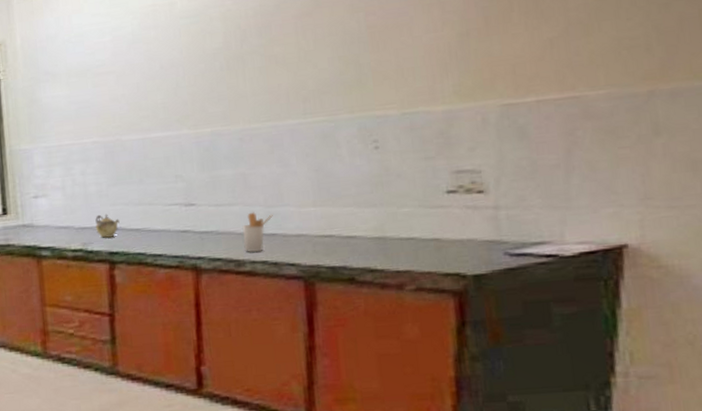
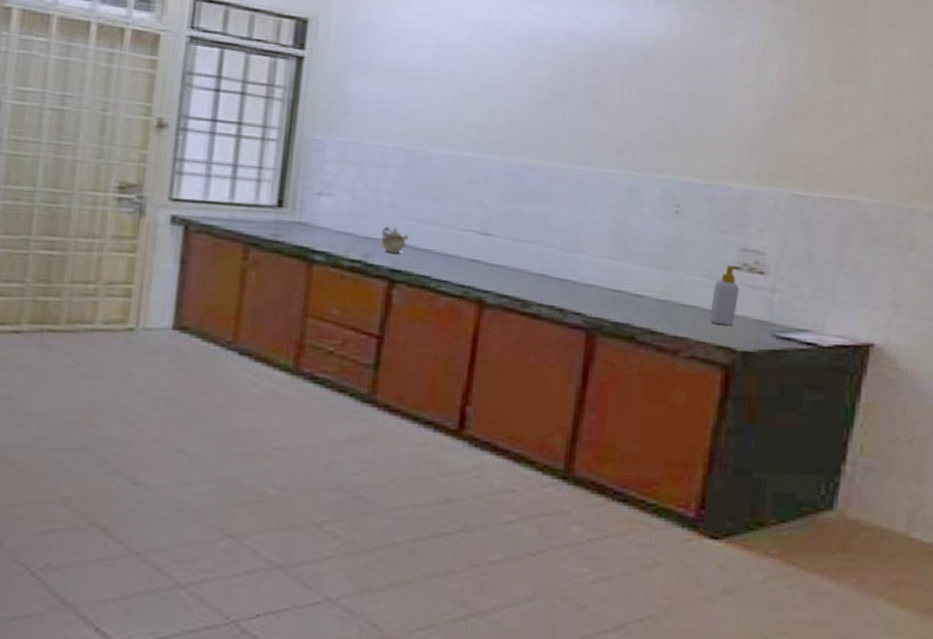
utensil holder: present [242,212,273,253] -> none [533,253,568,296]
soap bottle: none [430,189,459,252] -> present [710,265,740,326]

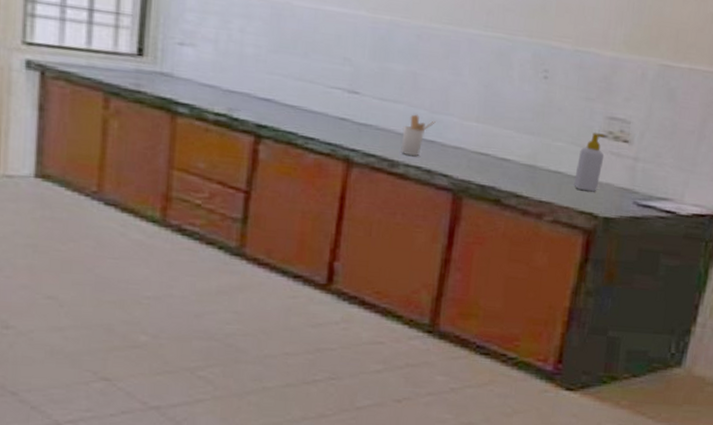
teapot: present [381,226,409,254] -> none [246,80,274,109]
utensil holder: none [533,253,568,296] -> present [401,114,436,157]

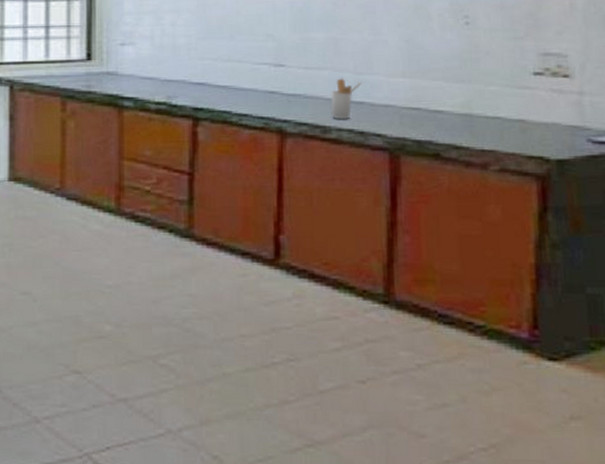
soap bottle: present [574,132,605,192] -> none [516,71,545,134]

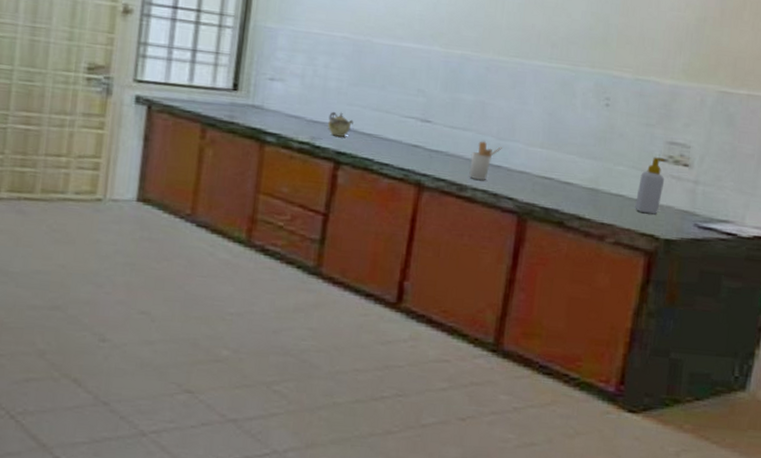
teapot: none [182,68,207,93] -> present [328,111,354,137]
soap bottle: none [516,71,545,134] -> present [635,157,665,215]

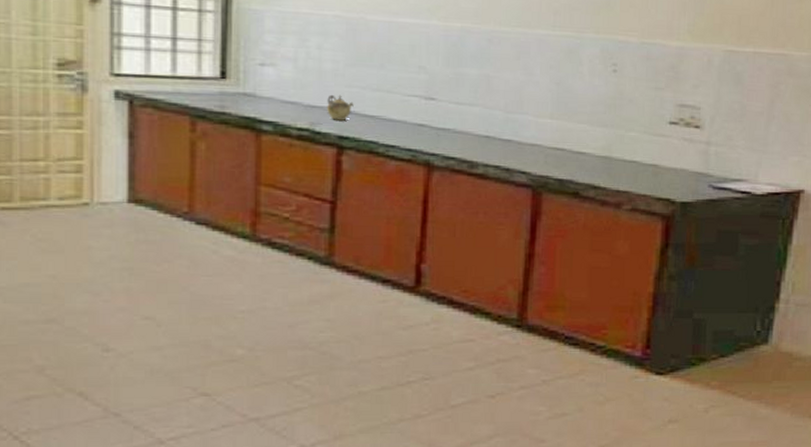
utensil holder: present [469,141,502,181] -> none [479,115,511,157]
soap bottle: present [635,157,665,215] -> none [649,121,677,178]

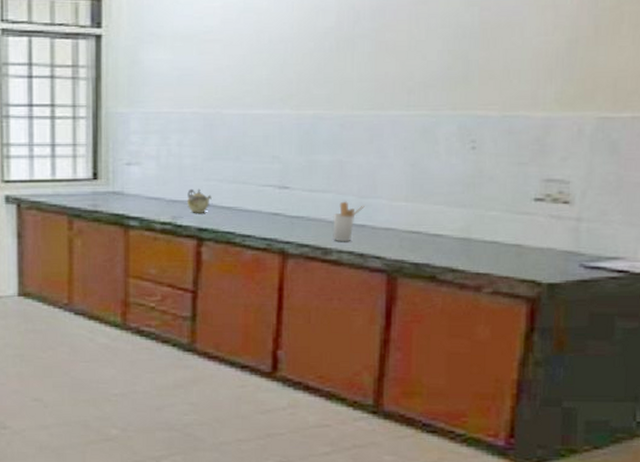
utensil holder: none [479,115,511,157] -> present [333,201,365,242]

